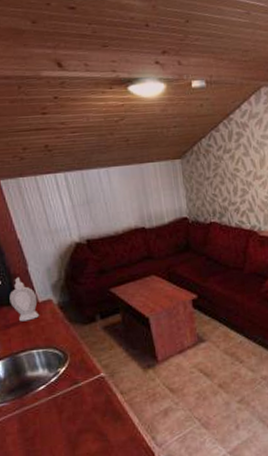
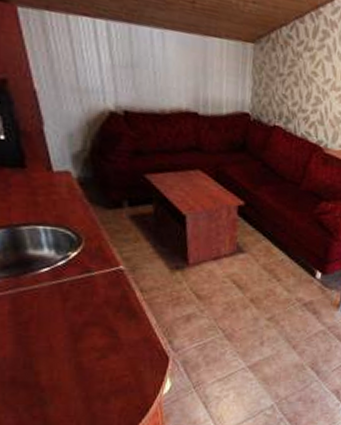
soap bottle: present [9,277,40,322] -> none [14,136,53,191]

